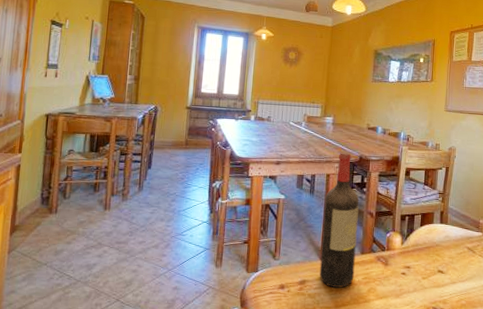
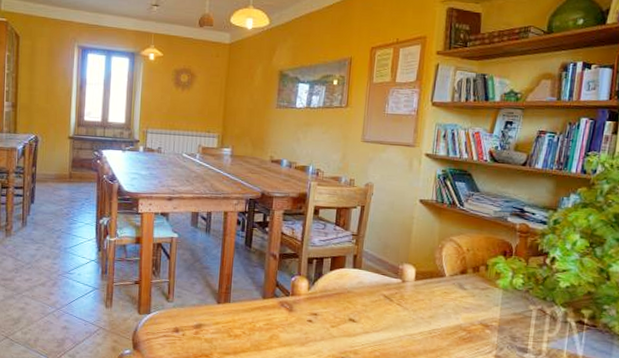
wine bottle: present [319,152,359,288] -> none [216,187,261,334]

